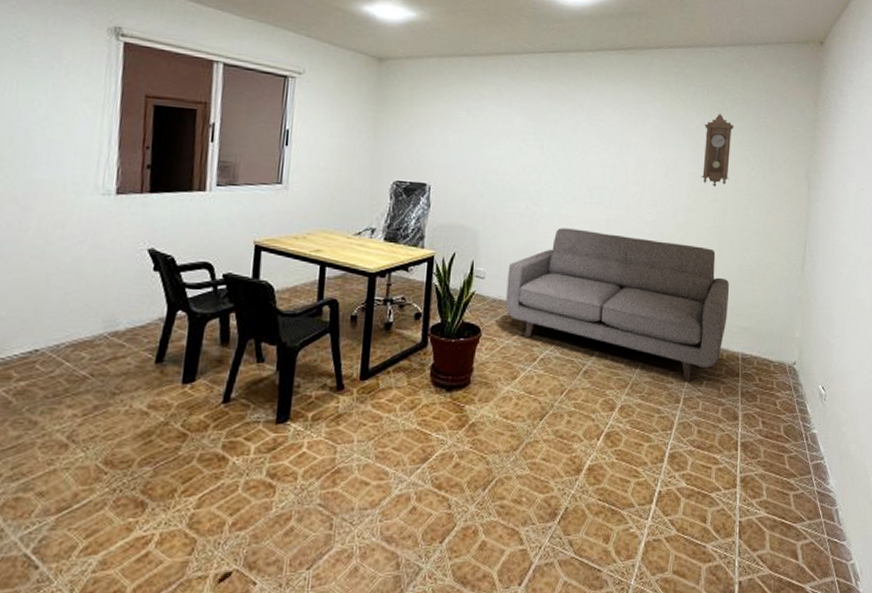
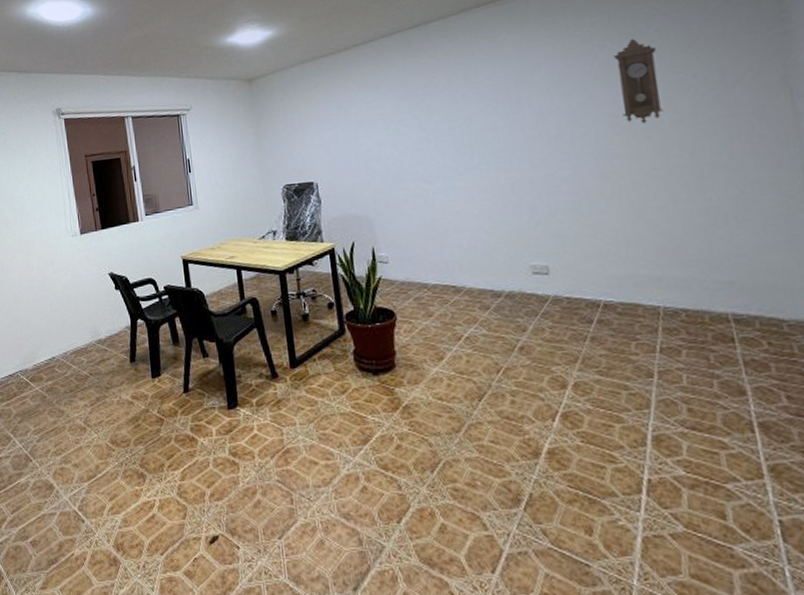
sofa: present [505,228,730,382] -> none [410,194,701,352]

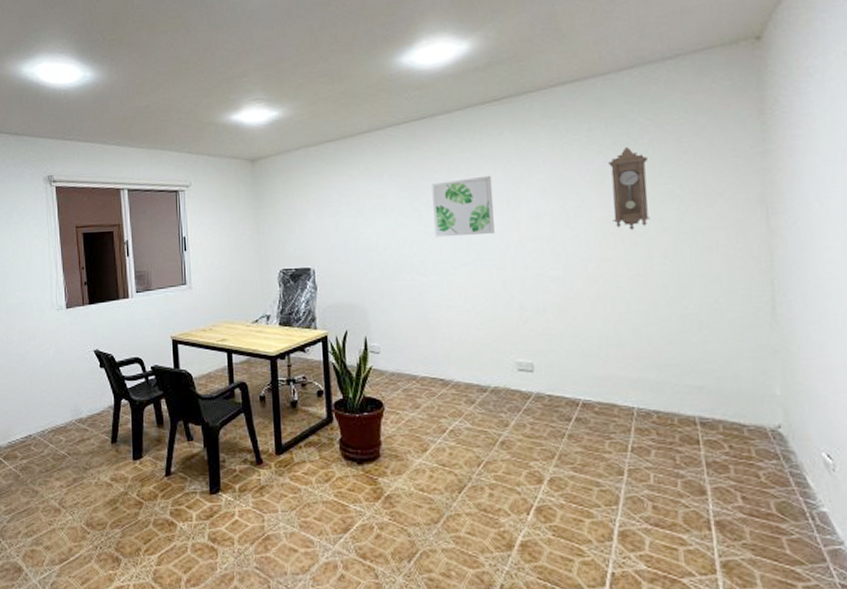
wall art: none [430,78,498,144] -> present [432,175,495,238]

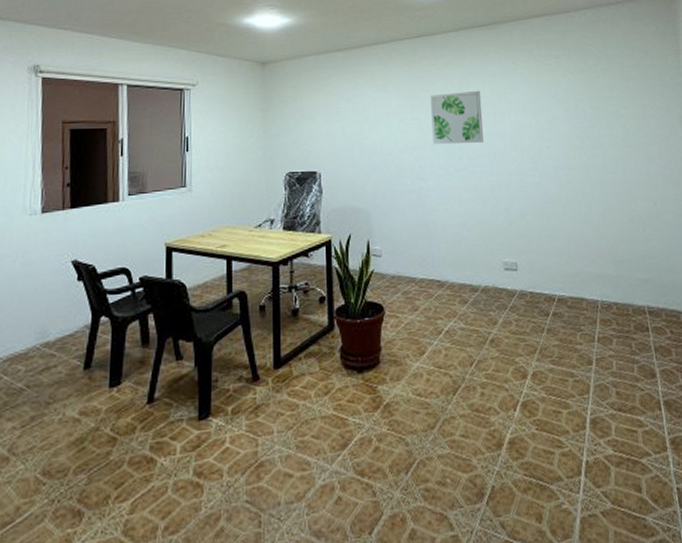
pendulum clock: present [609,147,650,231] -> none [572,73,604,144]

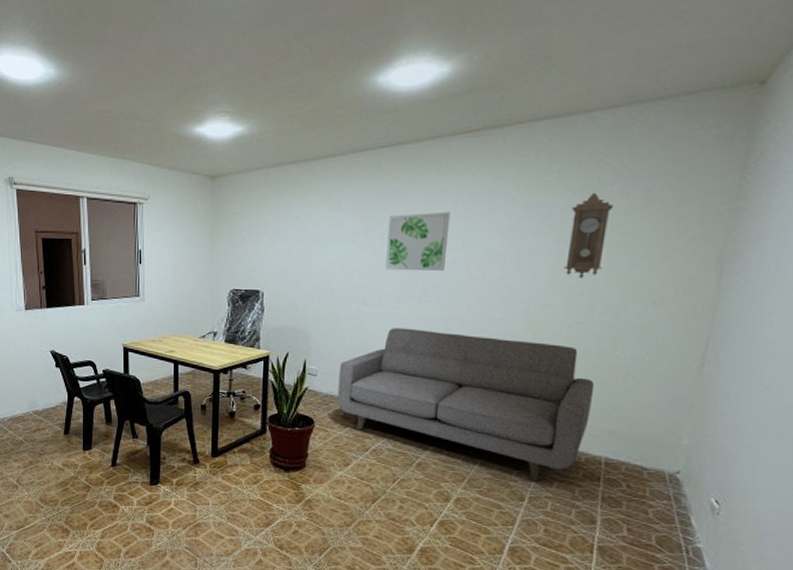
sofa: none [402,198,627,341] -> present [337,328,595,482]
pendulum clock: none [572,73,604,144] -> present [564,193,613,280]

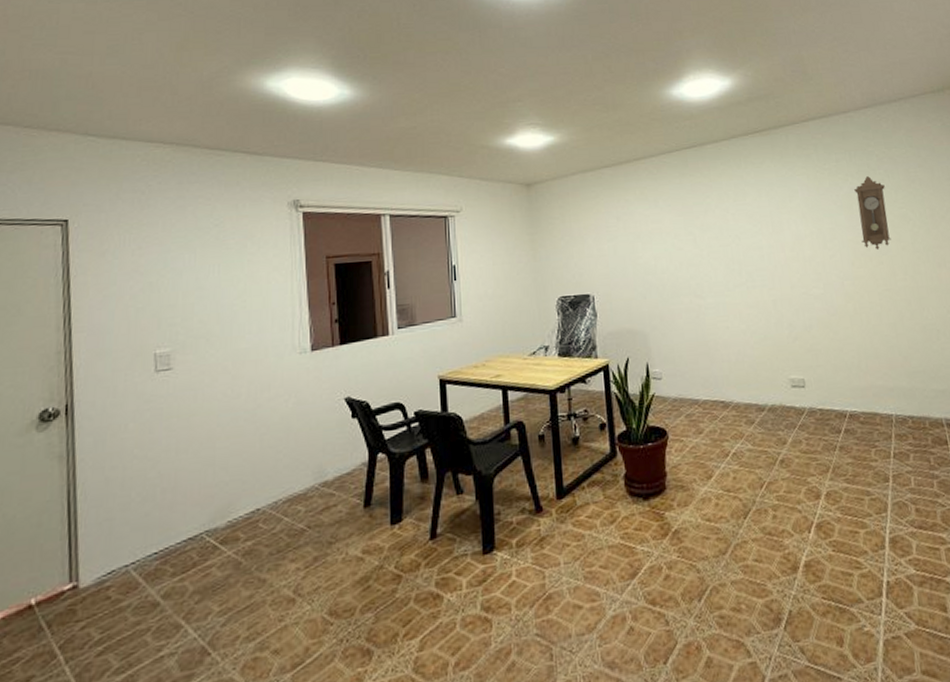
sofa: present [337,328,595,482] -> none [683,312,922,457]
wall art: present [385,211,451,272] -> none [704,200,763,261]

